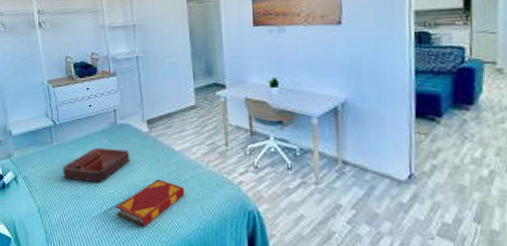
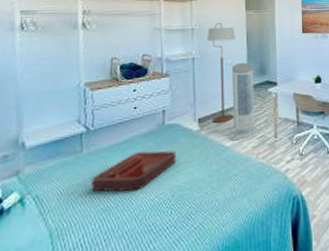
hardback book: present [117,179,185,227] -> none [155,177,233,232]
floor lamp: none [148,17,182,125] -> present [207,23,235,123]
air purifier: none [176,61,209,146] -> present [228,62,259,141]

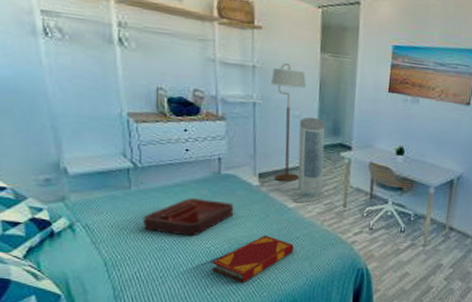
hardback book: none [155,177,233,232] -> present [212,235,294,283]

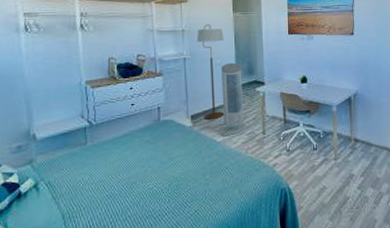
decorative tray: present [143,198,234,237] -> none [96,144,172,181]
hardback book: present [212,235,294,283] -> none [155,169,225,218]

